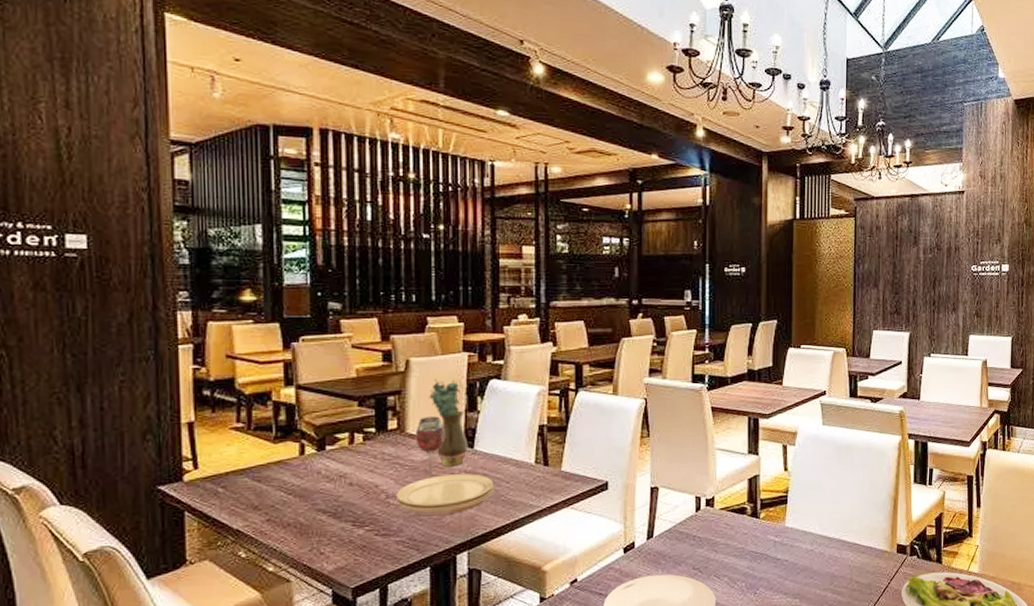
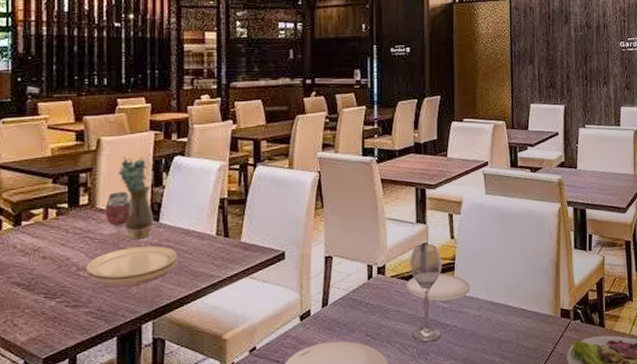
plate: none [736,506,803,536] -> present [406,273,470,302]
wineglass: none [740,475,774,577] -> present [410,243,442,343]

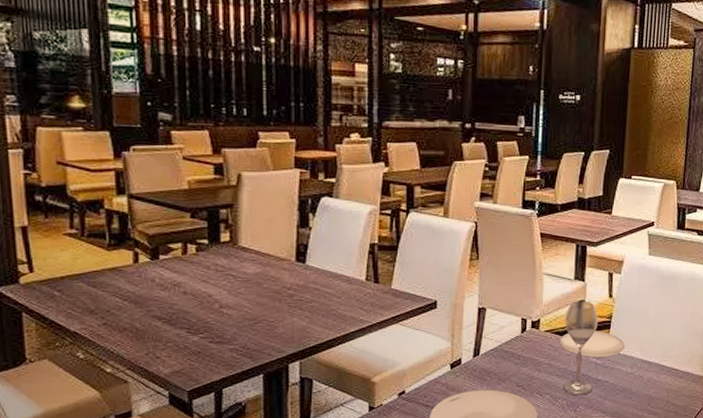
plate: present [86,246,178,288] -> none [229,288,325,327]
wineglass: present [105,192,132,251] -> none [248,231,277,291]
vase: present [118,156,154,239] -> none [261,193,300,280]

